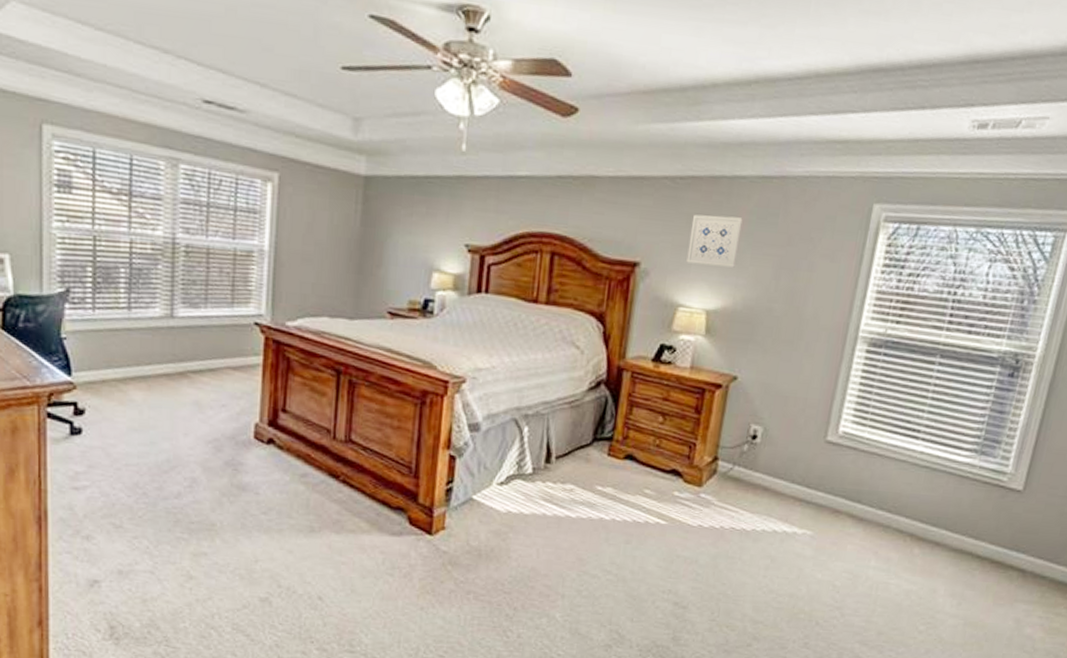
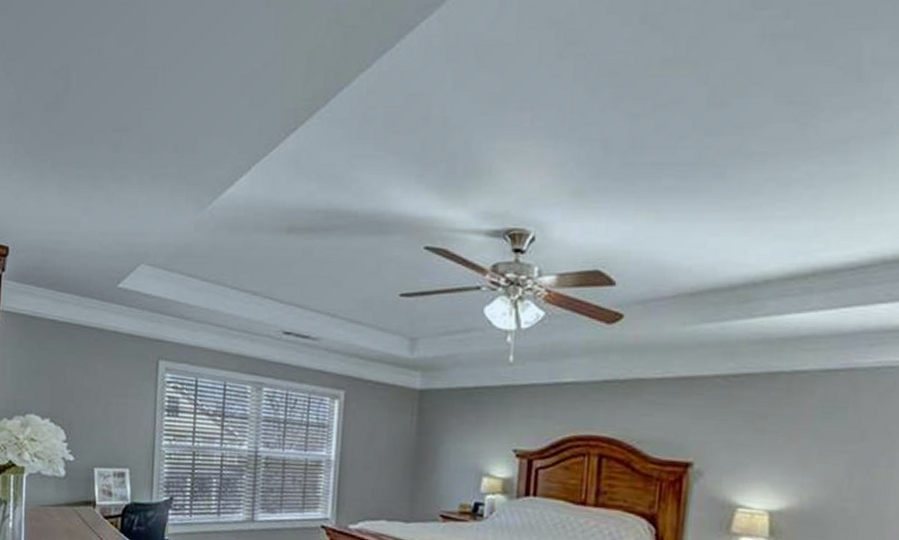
wall art: present [686,214,743,268] -> none [744,412,806,466]

